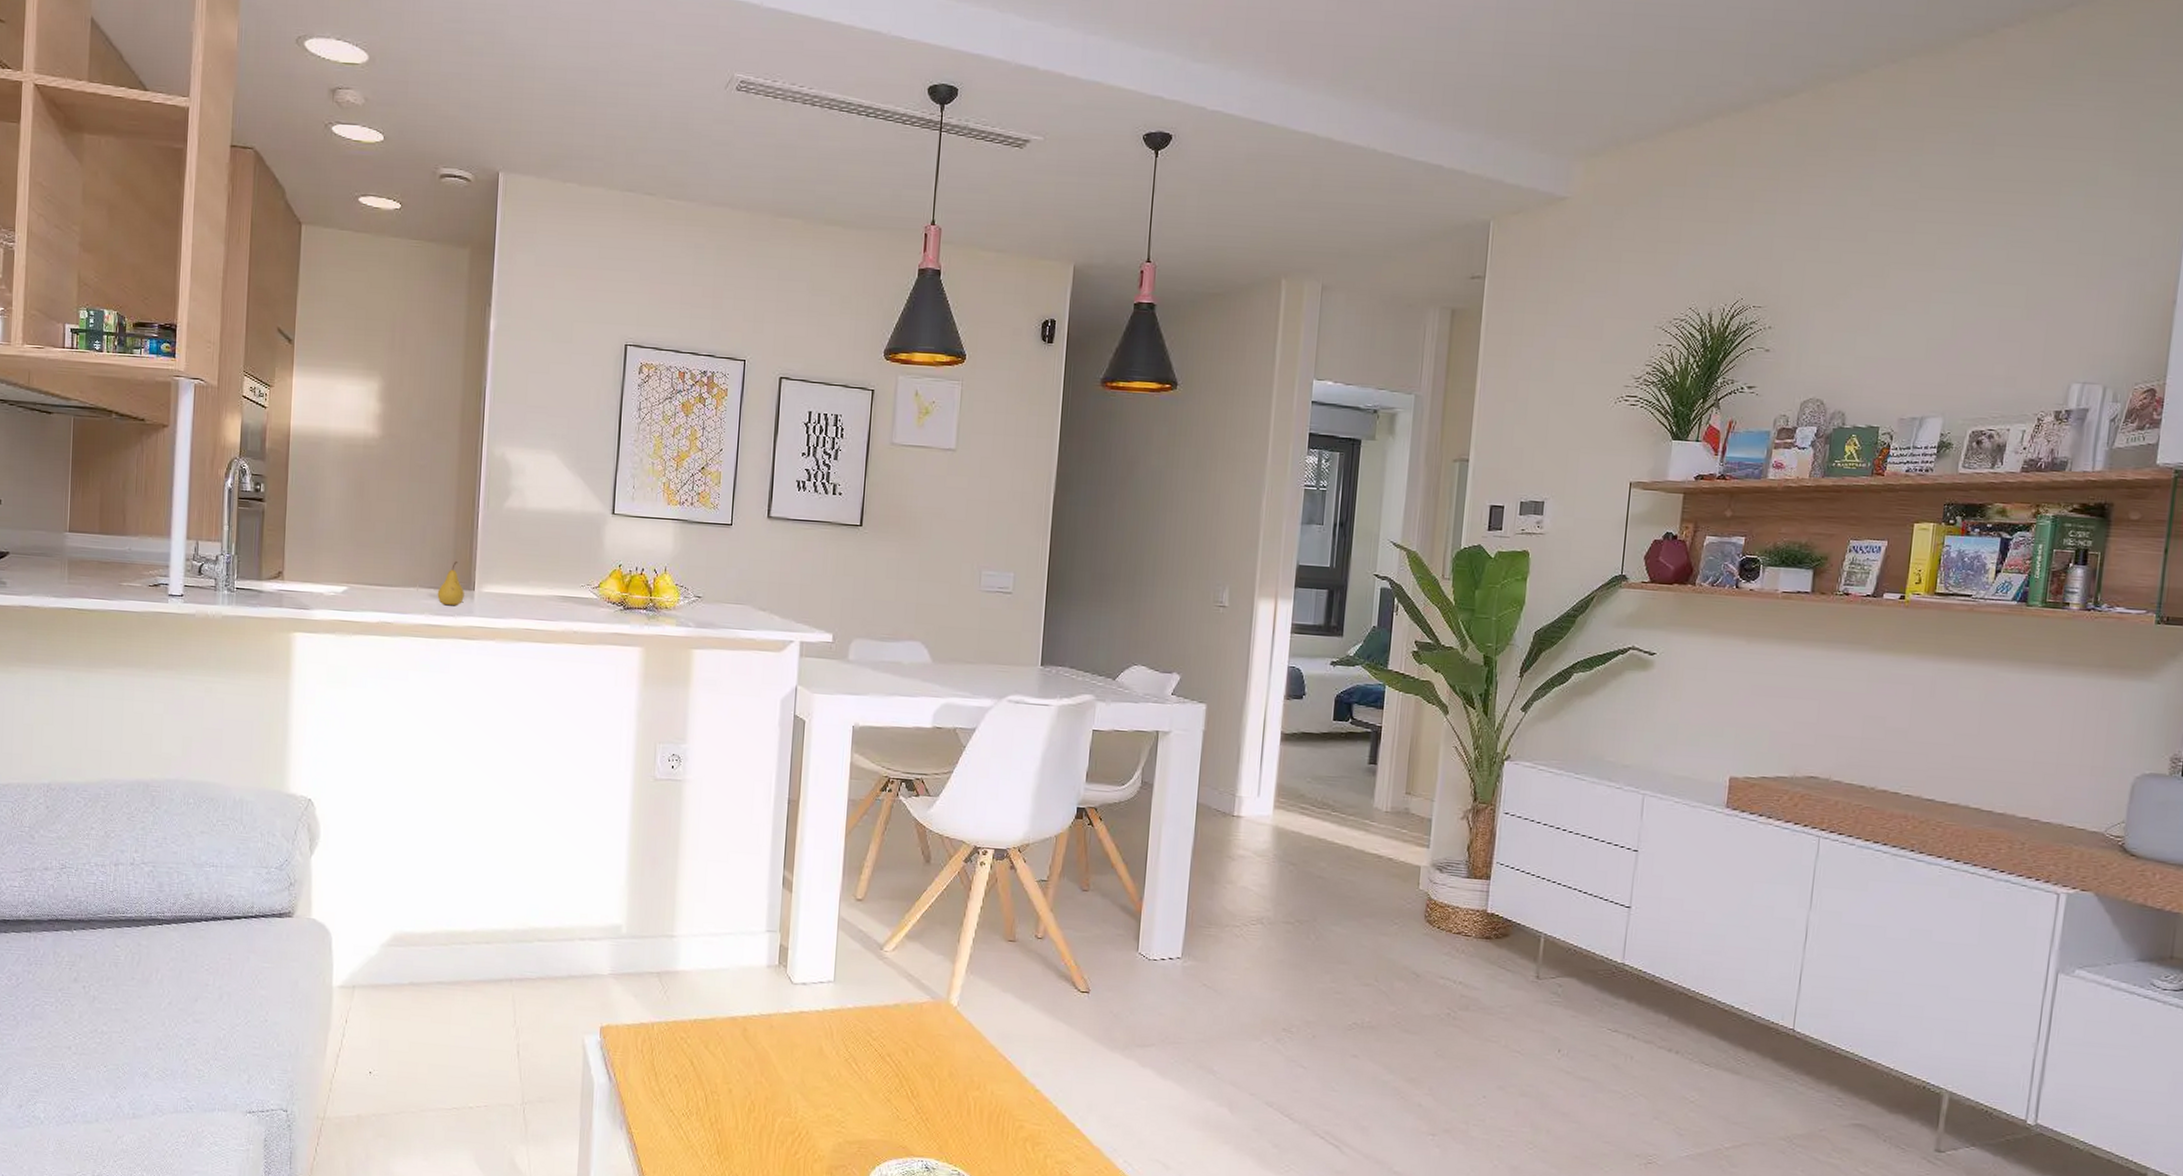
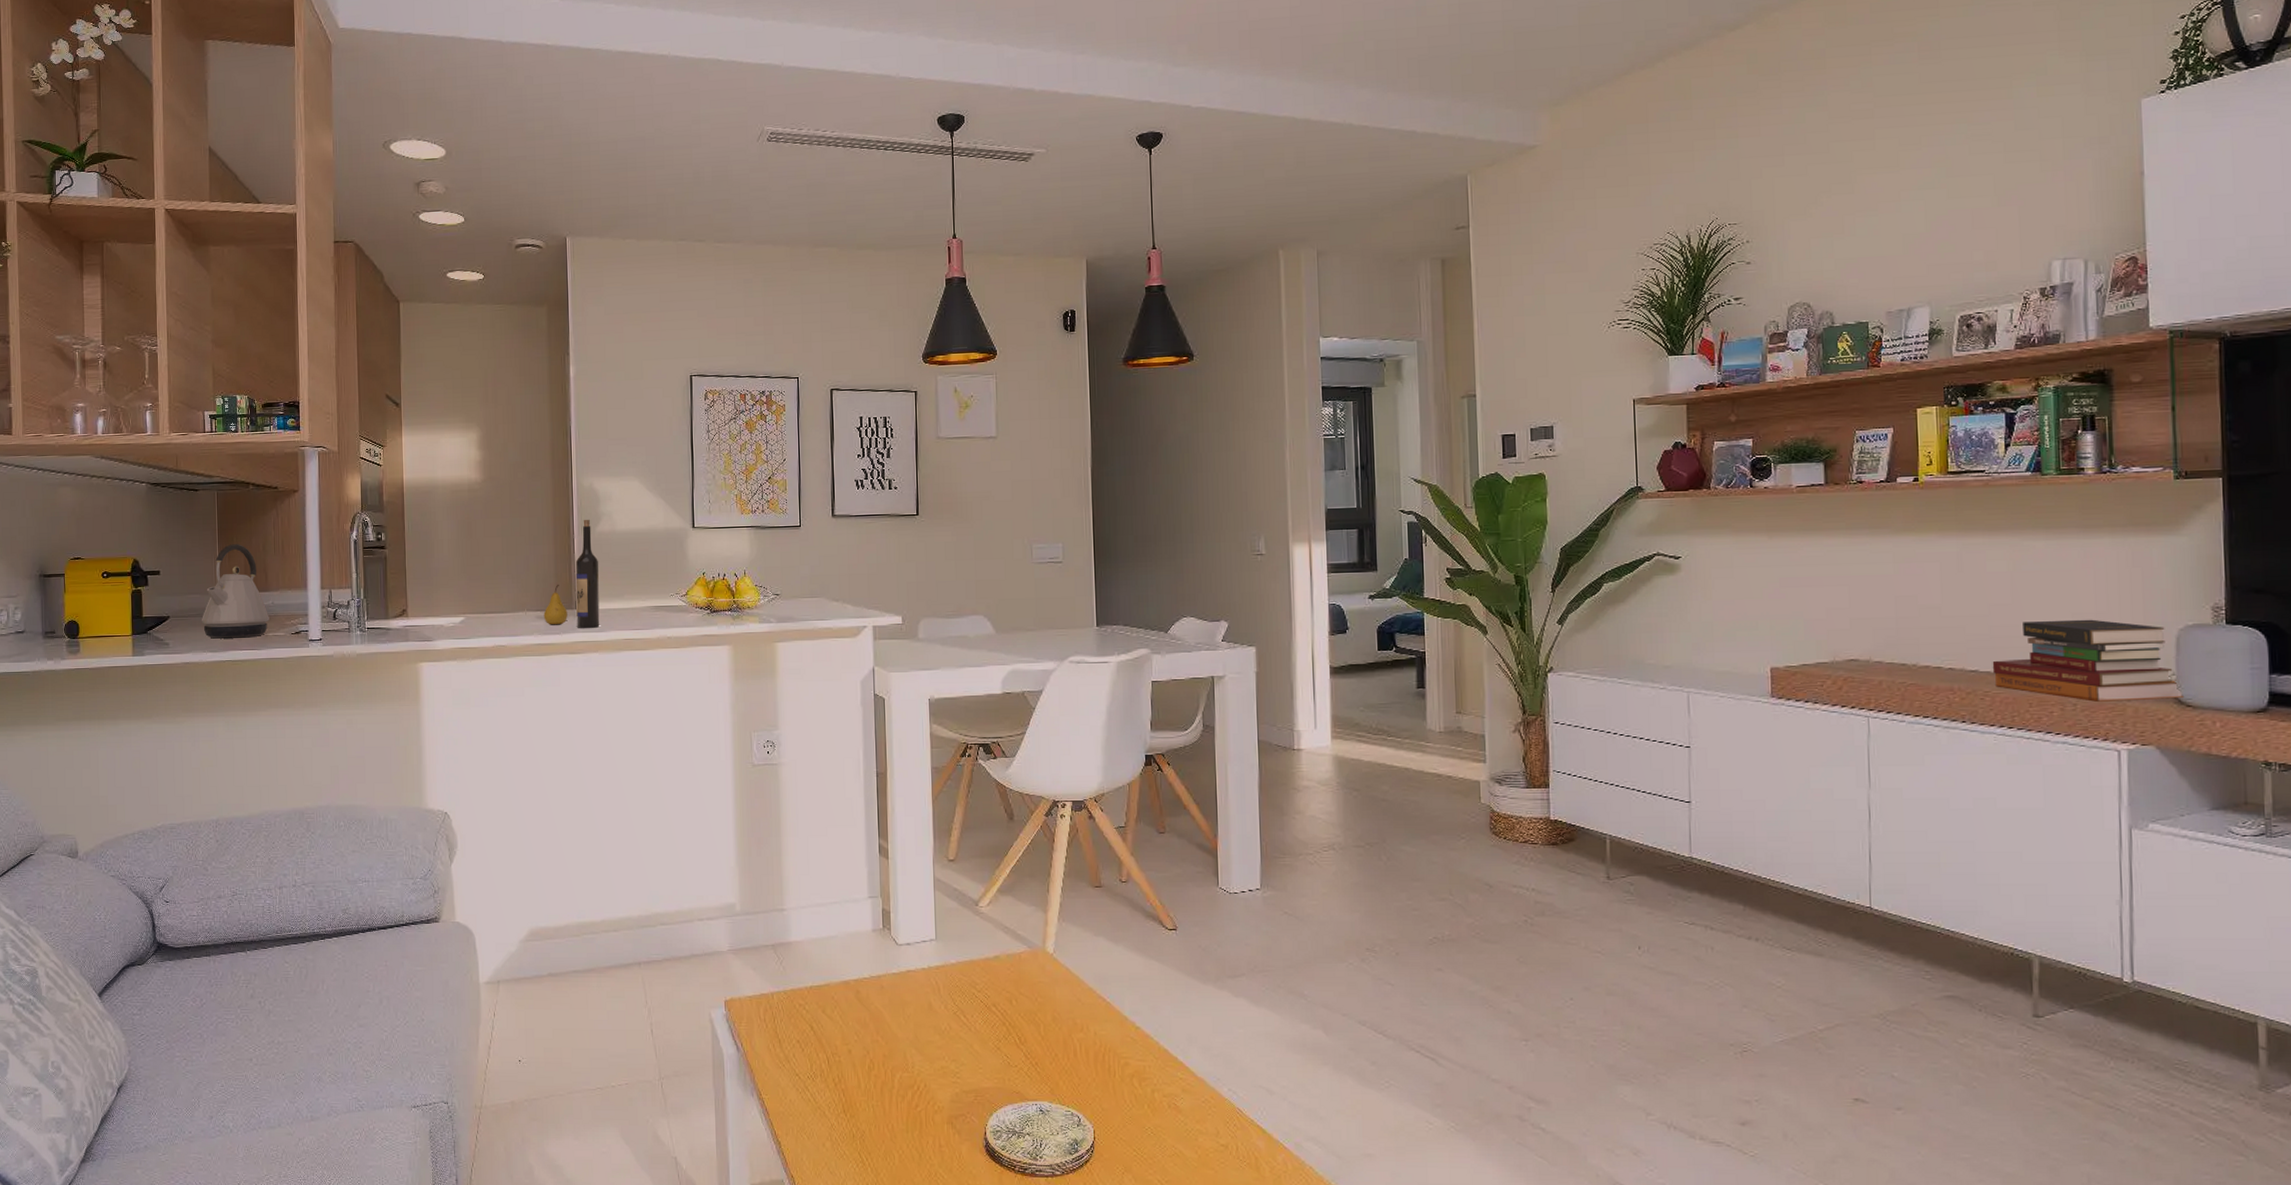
kettle: none [45,478,125,586] -> present [201,544,269,639]
wine bottle: none [474,493,505,615] -> present [575,520,600,629]
books: none [1948,755,2130,847] -> present [1992,619,2185,702]

